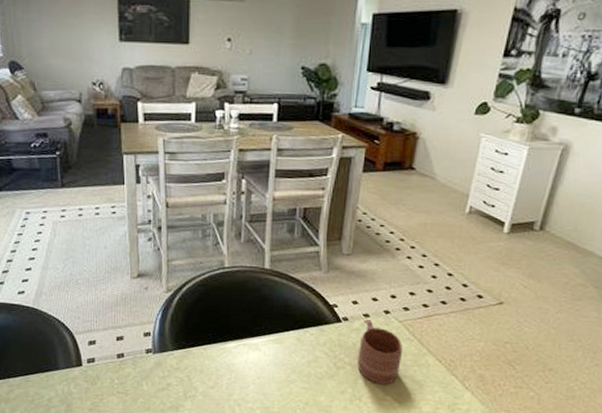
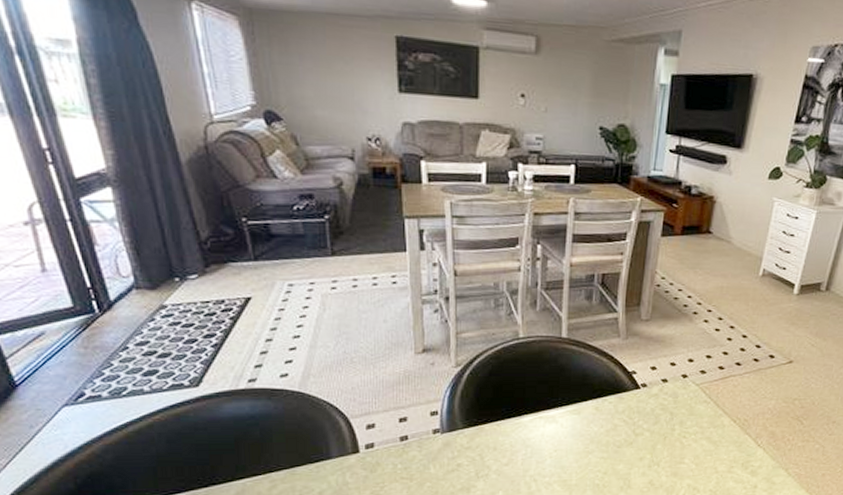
mug: present [357,319,403,385] -> none [656,385,699,449]

